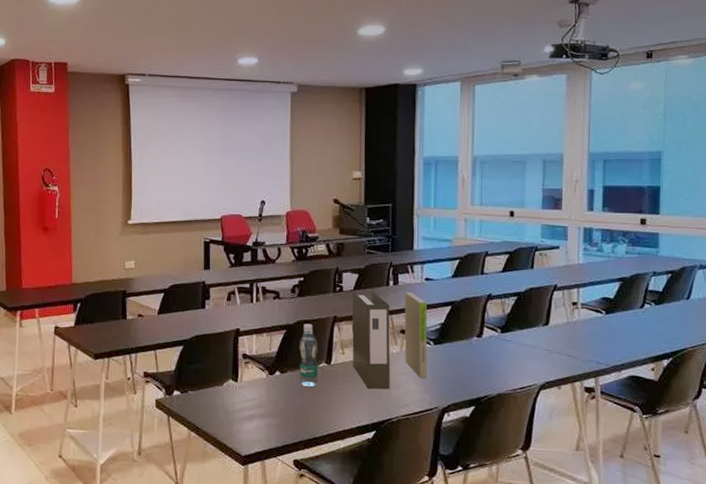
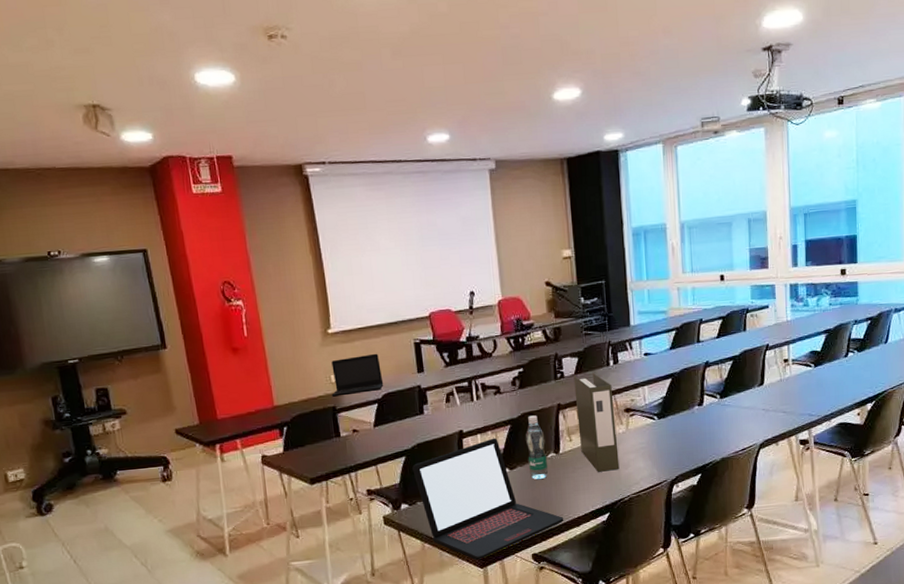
laptop: none [123,247,172,282] -> present [331,353,384,397]
laptop: none [188,340,329,456] -> present [412,438,564,560]
book: present [404,291,428,378] -> none [625,369,654,454]

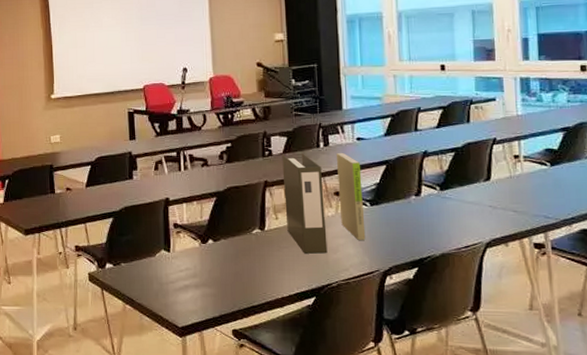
laptop: present [331,353,384,397] -> none [50,119,98,156]
laptop: present [412,438,564,560] -> none [119,208,267,328]
bottle: present [526,415,549,479] -> none [231,190,253,254]
book: none [625,369,654,454] -> present [336,152,366,240]

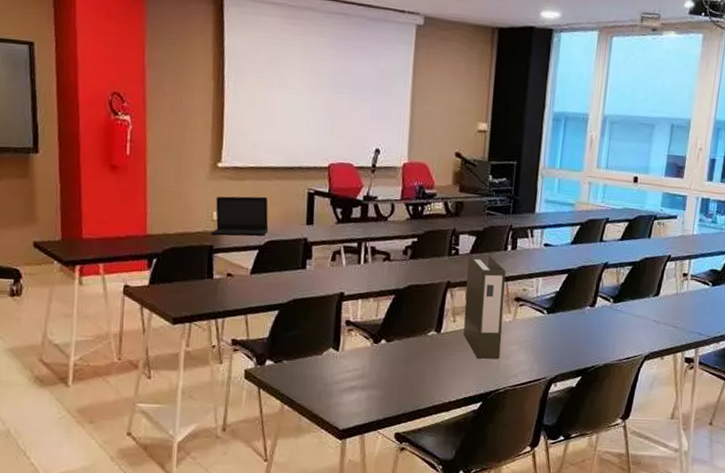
laptop: none [50,119,98,156] -> present [210,196,269,236]
book: present [336,152,366,240] -> none [517,257,544,348]

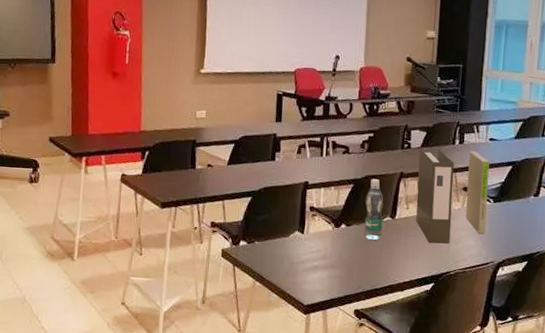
laptop: present [210,196,269,236] -> none [194,97,243,132]
bottle: none [406,289,428,356] -> present [364,179,384,240]
book: none [517,257,544,348] -> present [465,150,490,234]

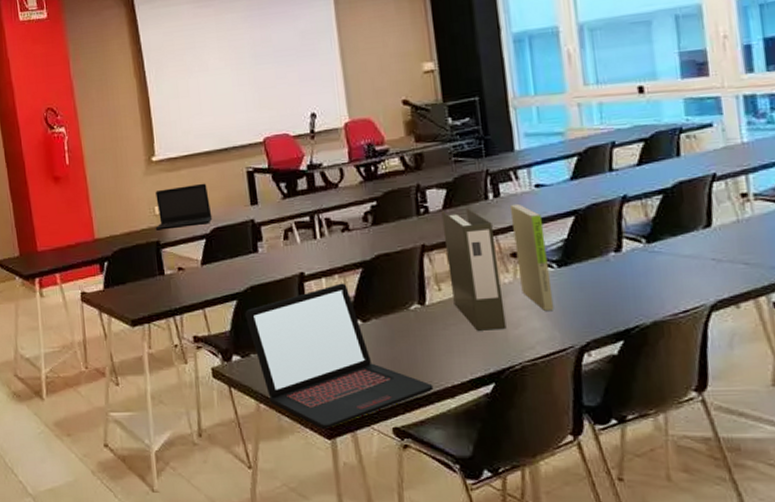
laptop: none [194,97,243,132] -> present [155,183,213,230]
laptop: none [256,193,390,306] -> present [245,283,434,428]
bottle: present [364,179,384,240] -> none [381,257,412,335]

